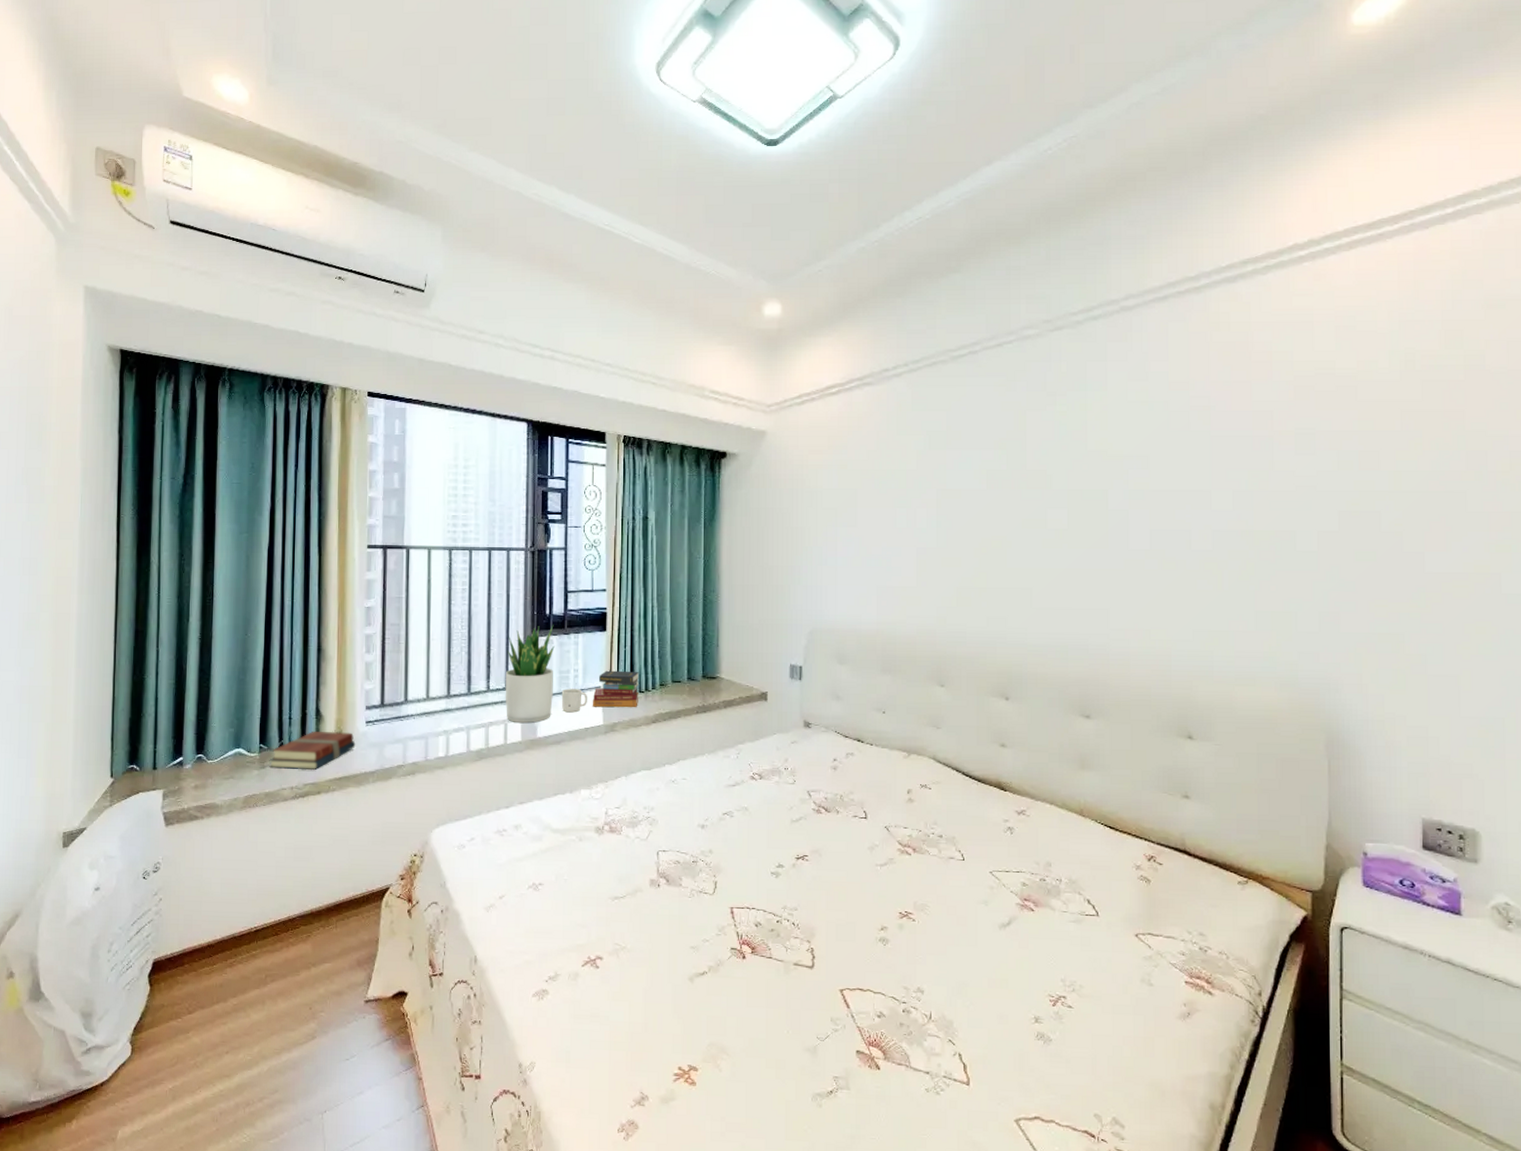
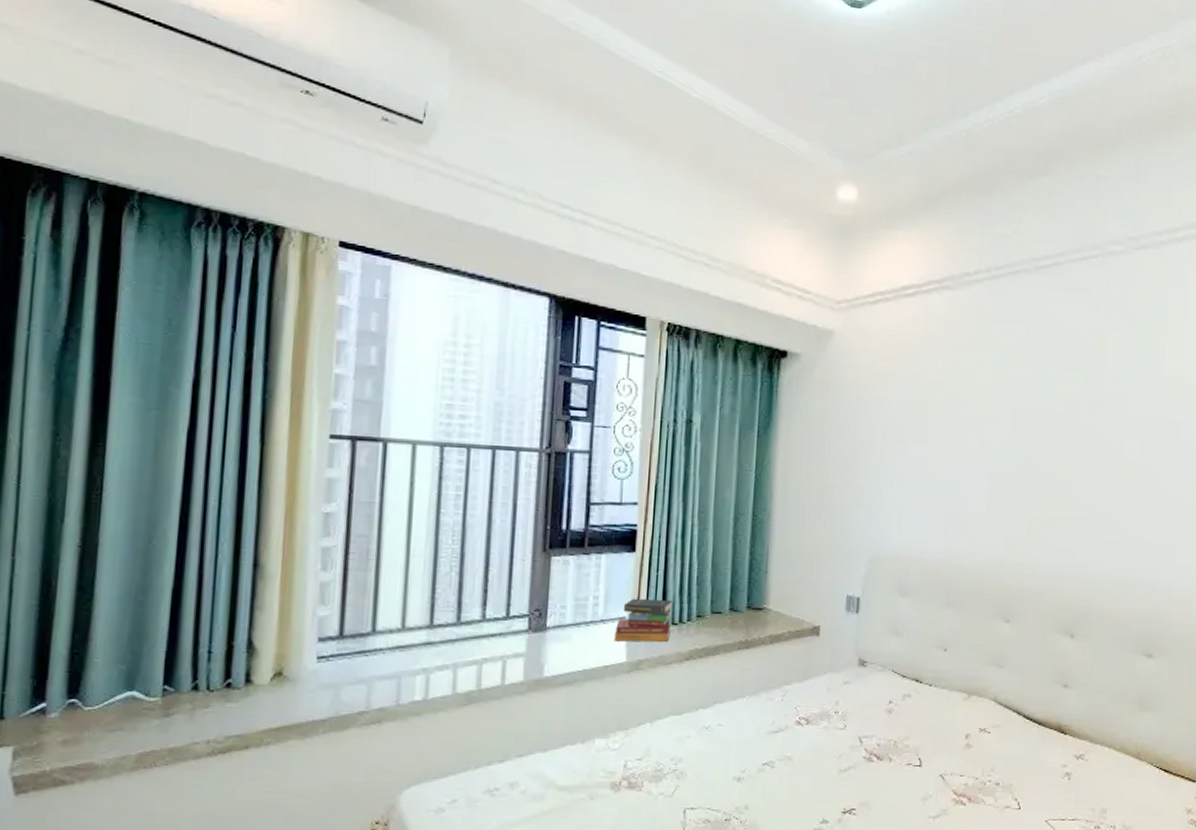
books: present [269,731,356,771] -> none [176,669,302,719]
planter: present [505,625,555,724] -> none [504,543,571,661]
mug: present [561,689,588,713] -> none [576,619,610,648]

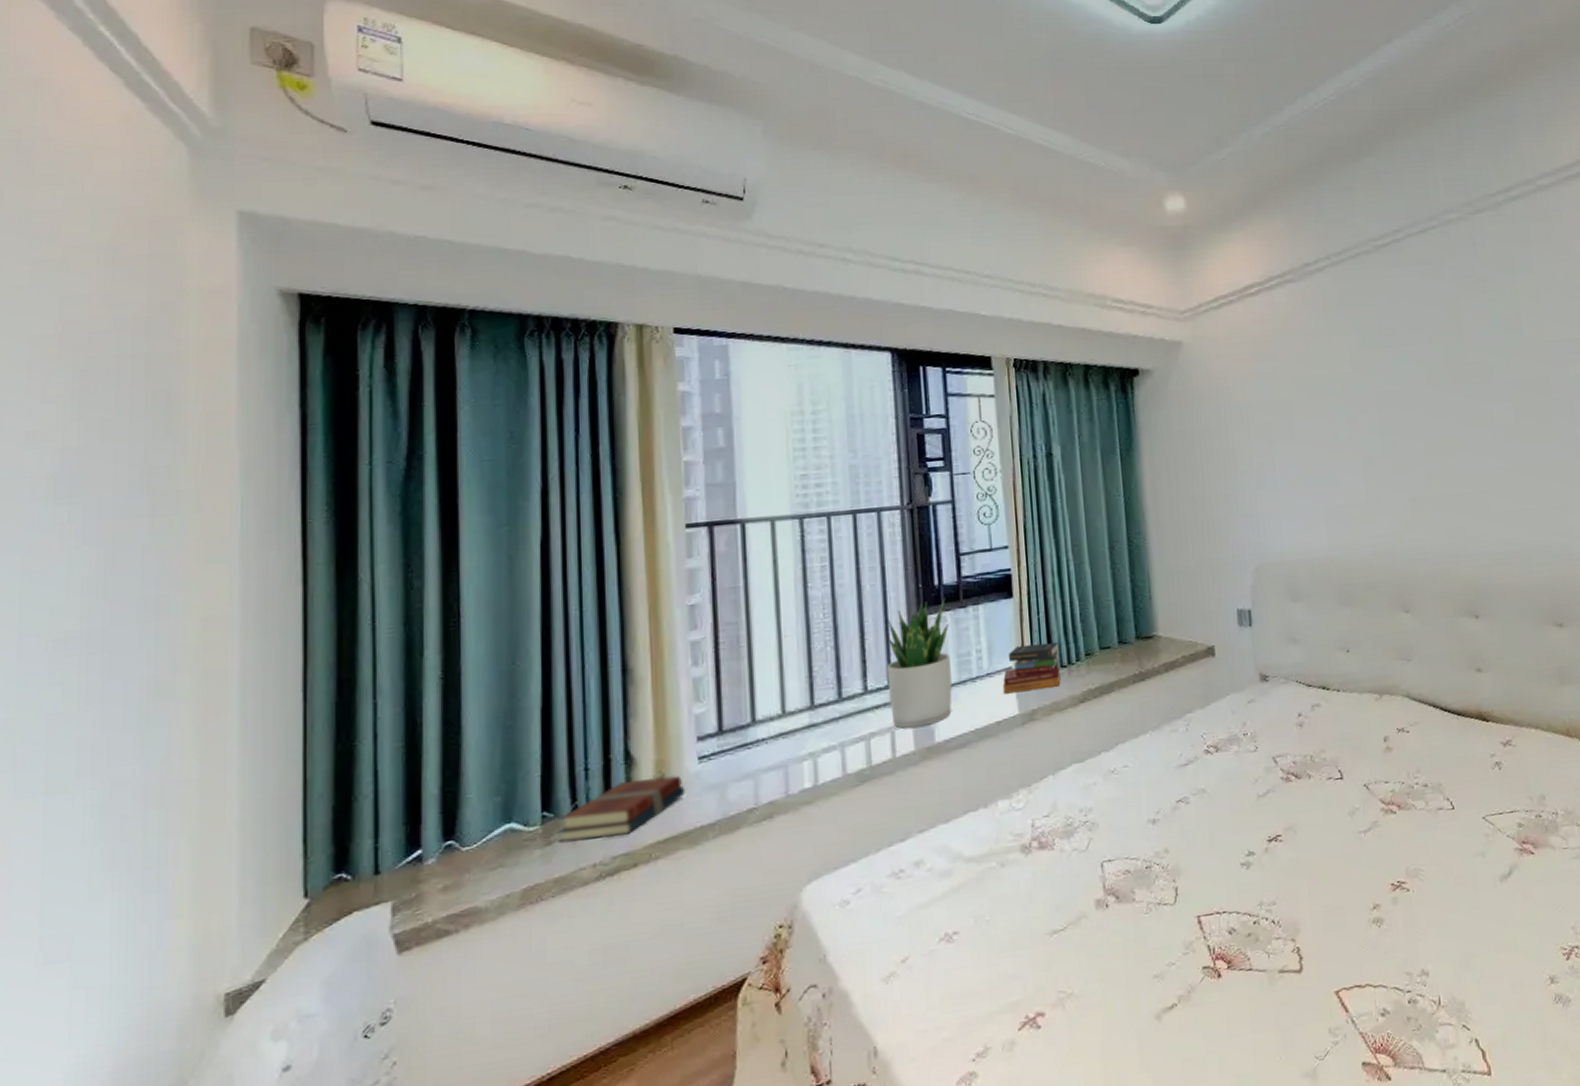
books: none [176,669,302,719] -> present [557,775,686,843]
planter: none [504,543,571,661] -> present [886,598,952,729]

